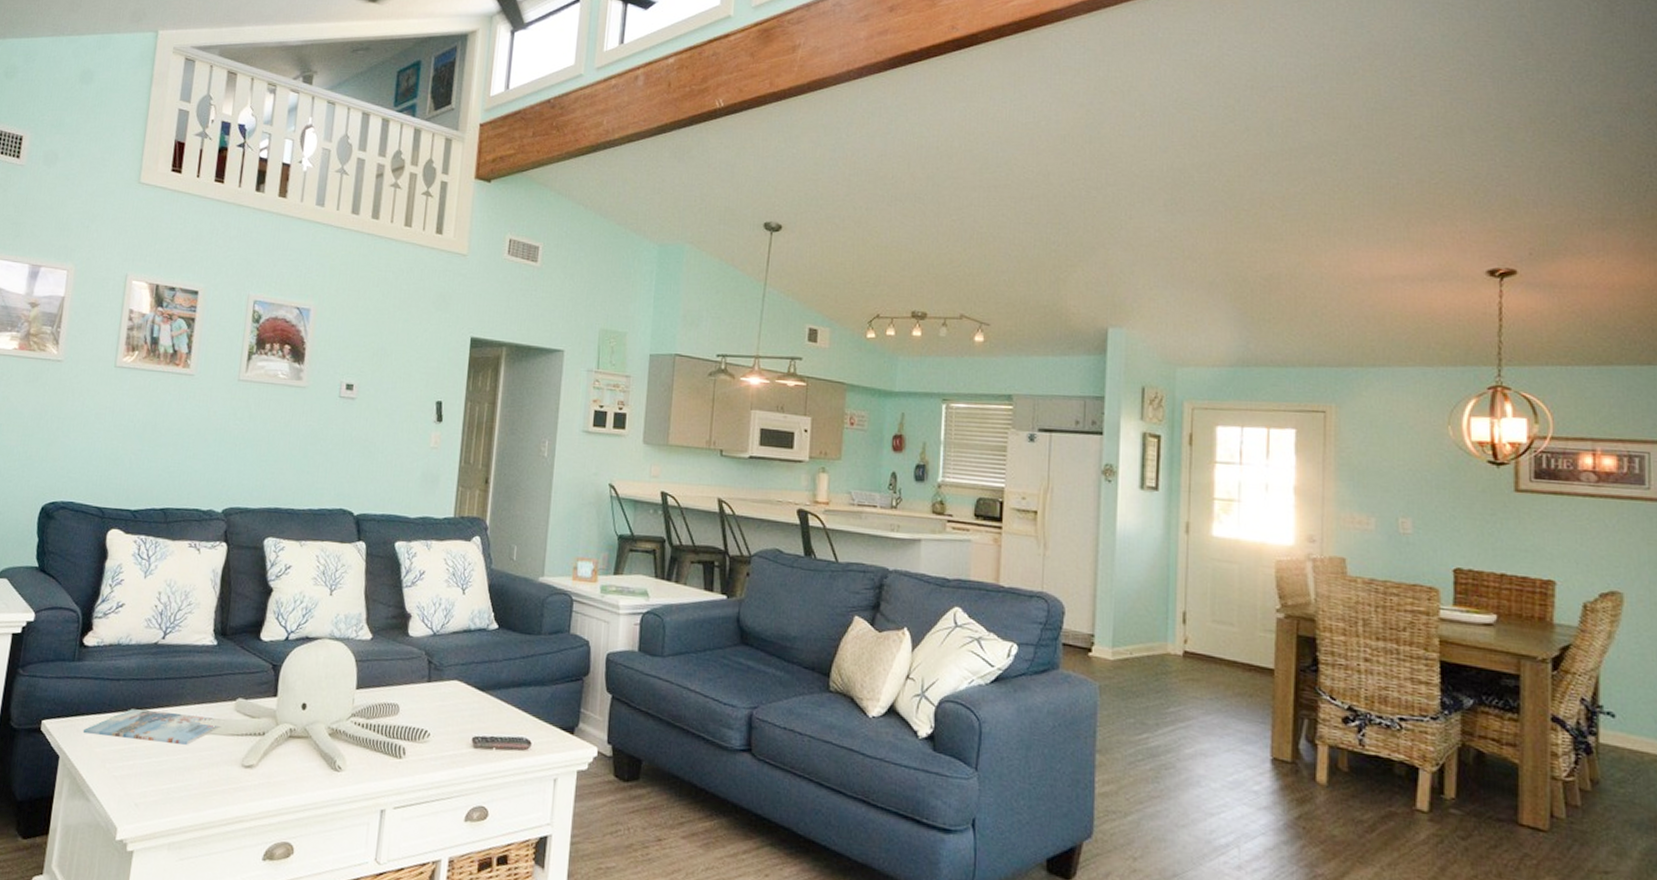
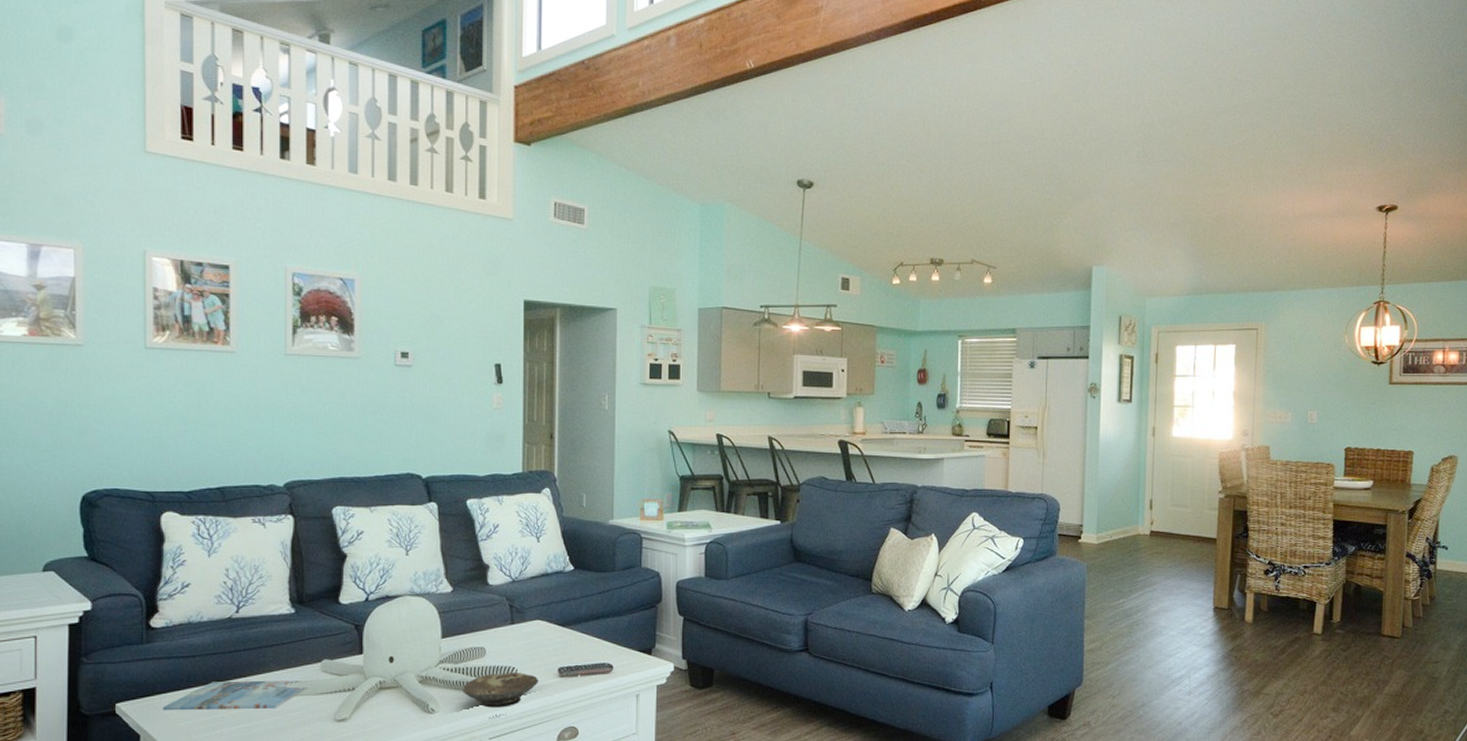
bowl: none [372,734,452,775] -> present [463,673,539,708]

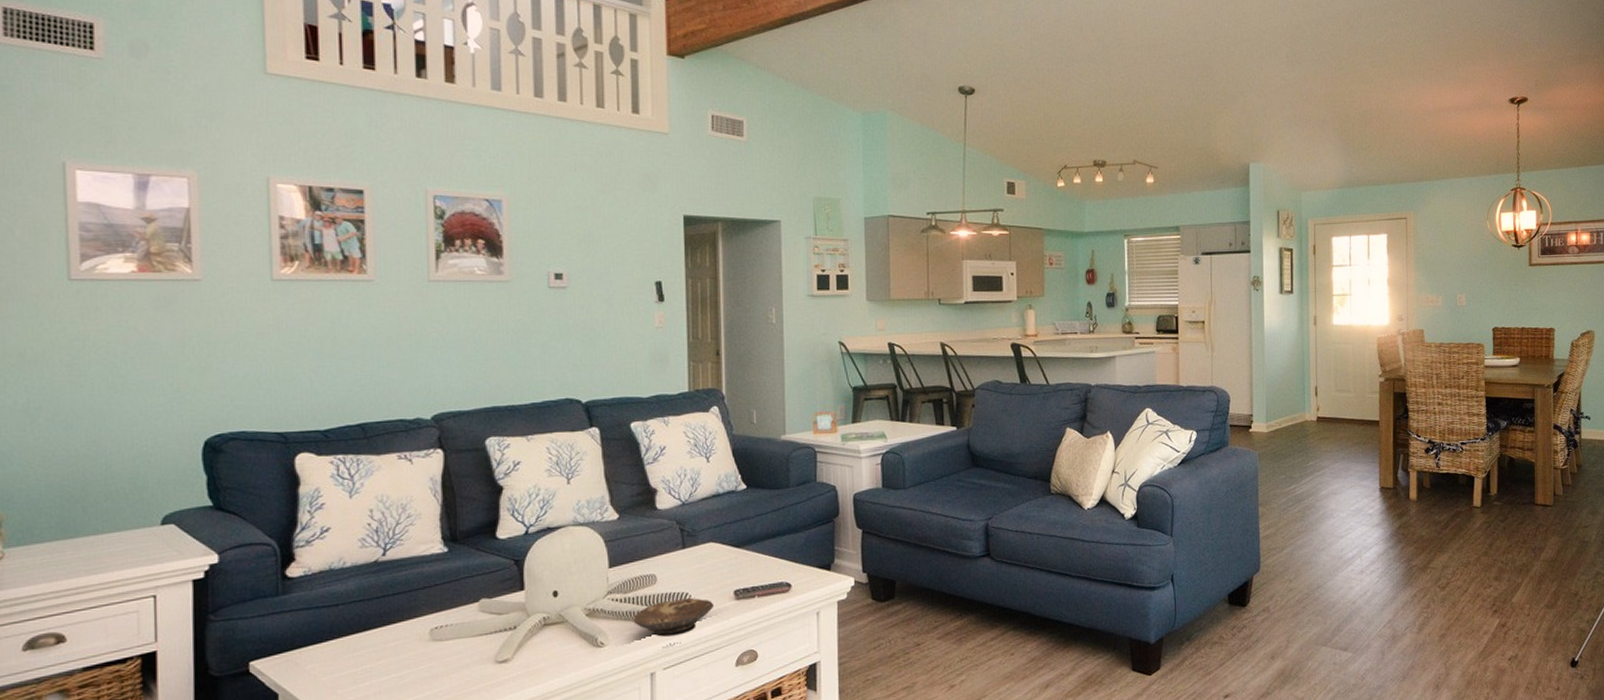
magazine: present [162,681,309,711] -> none [302,623,466,666]

